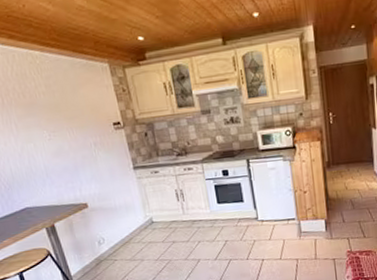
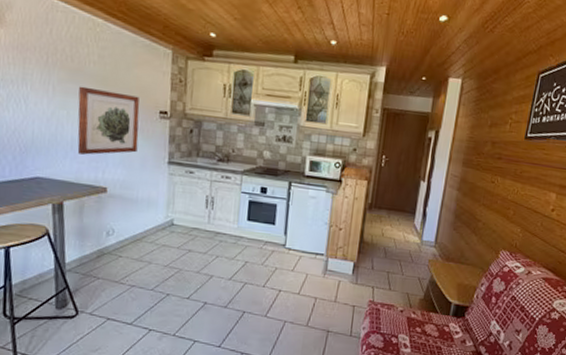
wall art: none [37,114,104,179] -> present [77,86,140,155]

